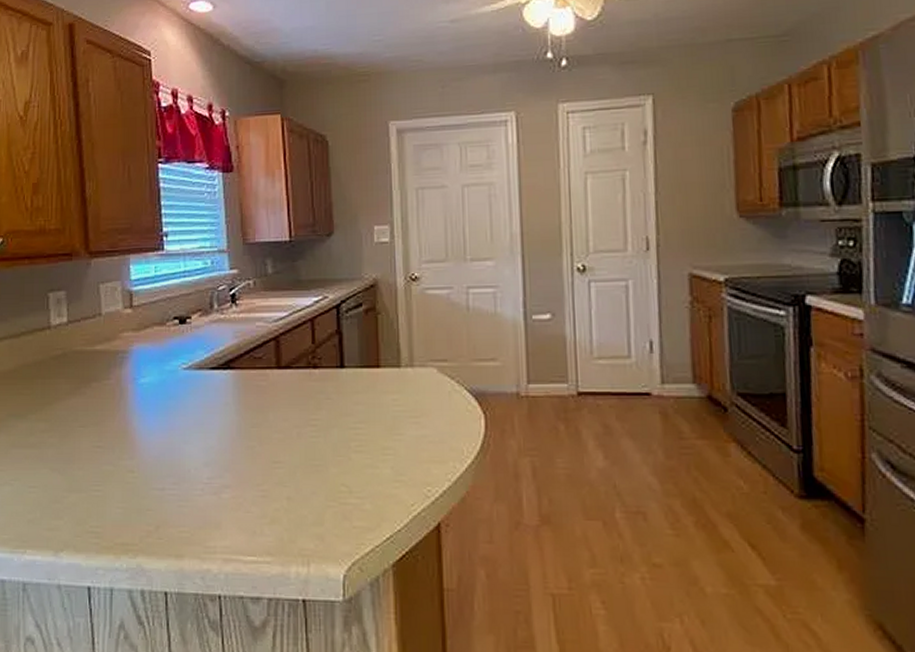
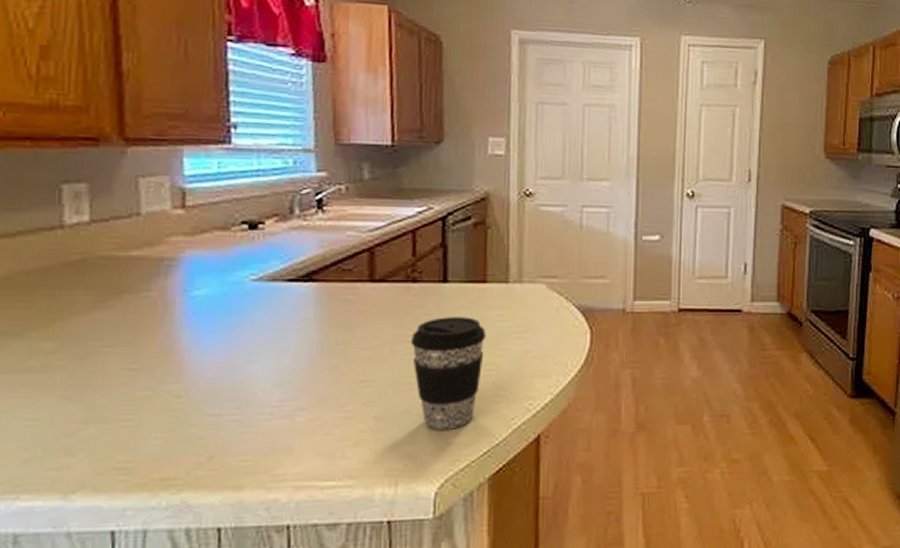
coffee cup: none [315,401,383,513] -> present [411,317,486,430]

